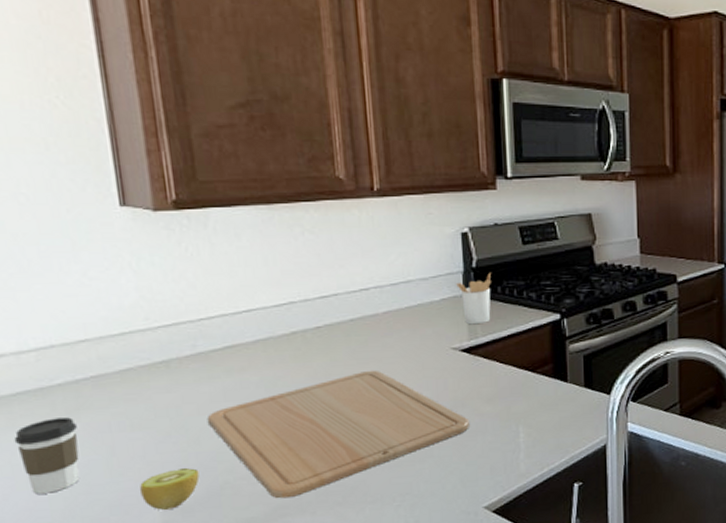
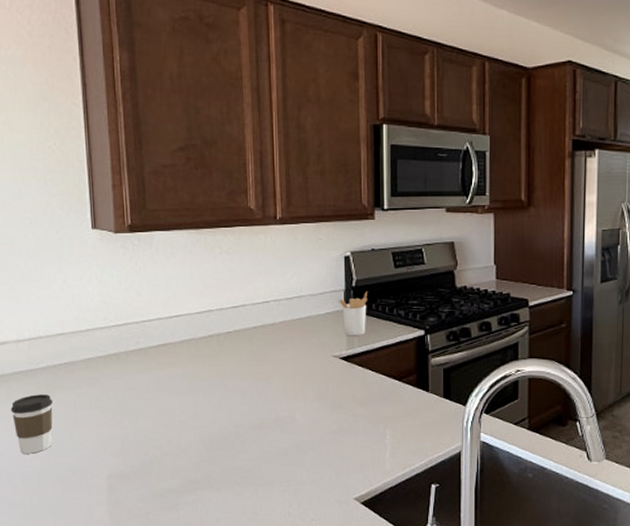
fruit: present [139,467,200,510] -> none [92,441,136,475]
chopping board: present [206,370,469,499] -> none [143,371,345,475]

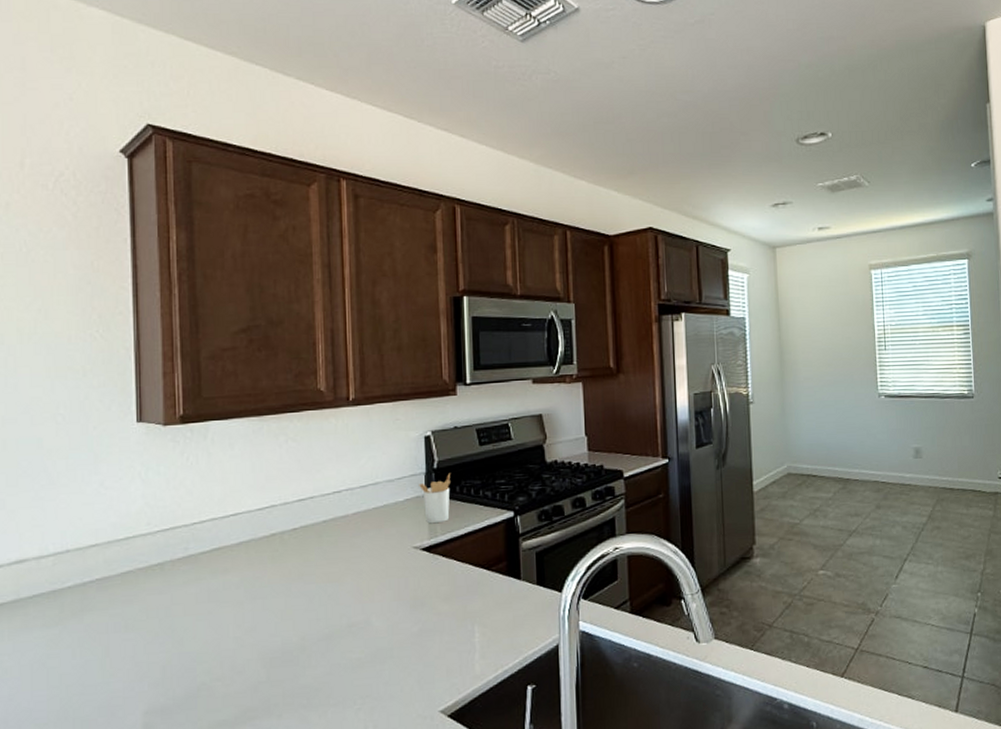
coffee cup: present [10,394,53,454] -> none [25,619,79,695]

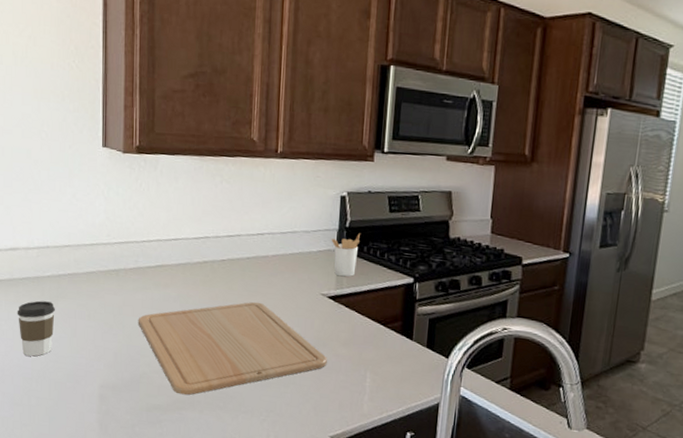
coffee cup: none [25,619,79,695] -> present [17,300,55,357]
chopping board: none [191,569,428,701] -> present [138,301,327,395]

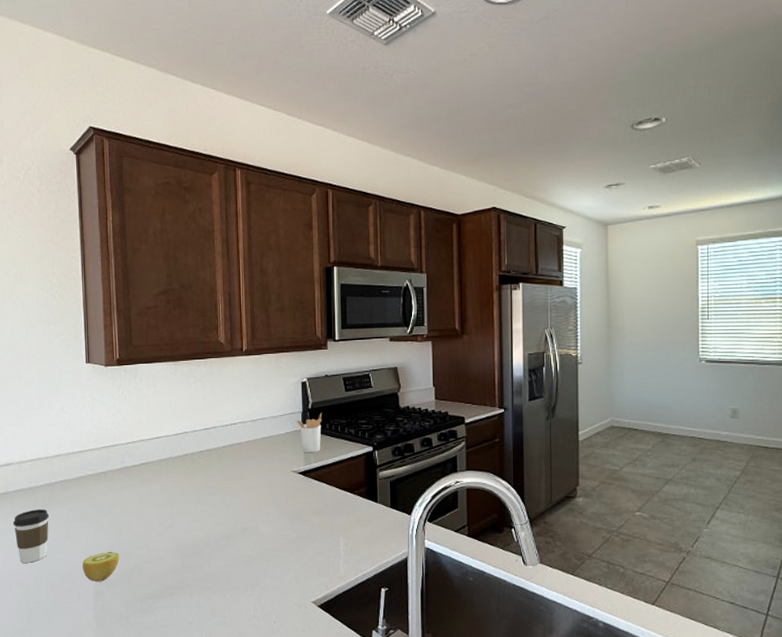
fruit: none [87,355,127,386] -> present [82,551,119,582]
chopping board: present [138,301,327,395] -> none [127,485,303,581]

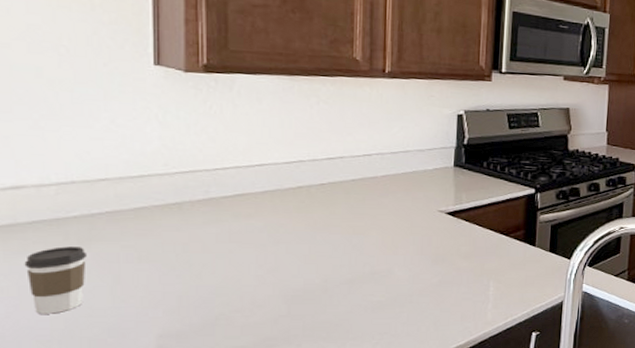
fruit: present [82,551,119,582] -> none [138,298,197,335]
utensil holder: present [297,412,322,453] -> none [448,149,479,193]

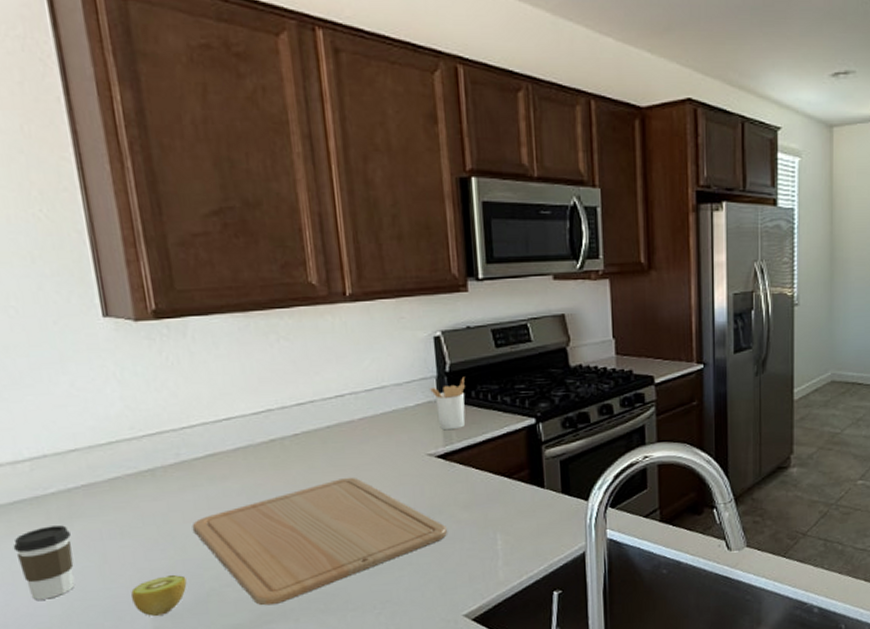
fruit: none [138,298,197,335] -> present [130,574,187,616]
chopping board: none [210,224,447,331] -> present [191,477,447,606]
utensil holder: none [448,149,479,193] -> present [430,376,466,431]

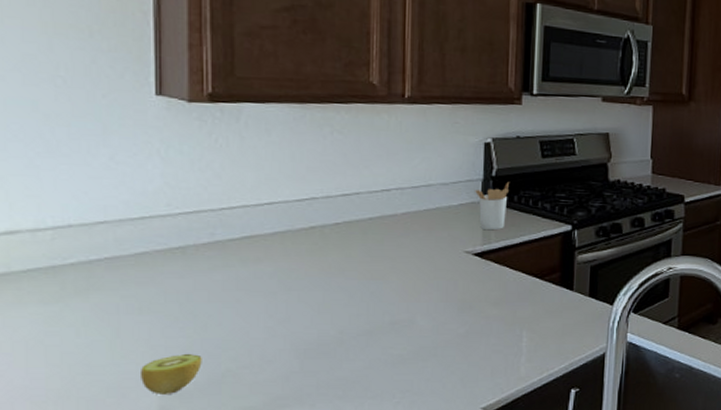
coffee cup: present [12,525,74,600] -> none [18,297,84,372]
chopping board: present [191,477,447,606] -> none [216,268,475,390]

